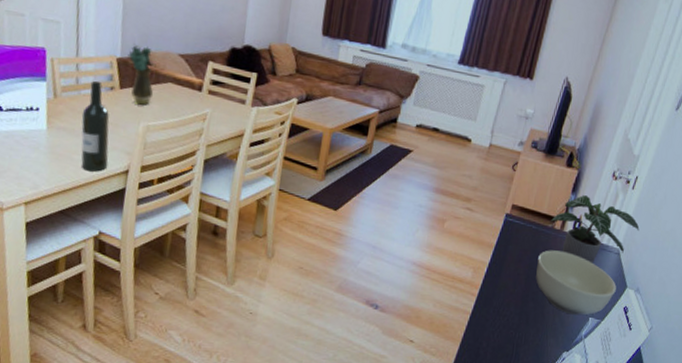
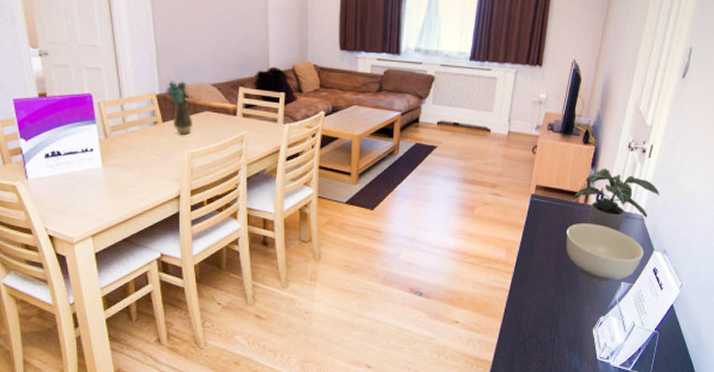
wine bottle: present [81,80,110,172] -> none [131,117,161,200]

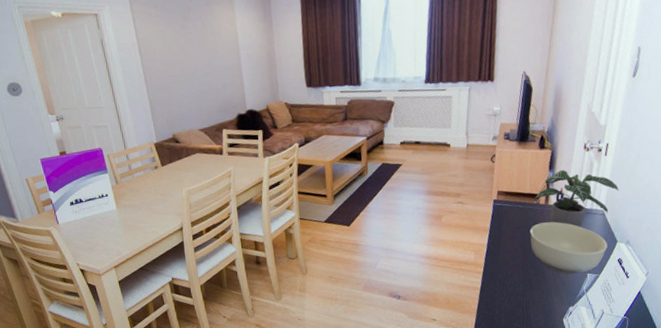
vase: present [166,80,194,135] -> none [161,129,188,176]

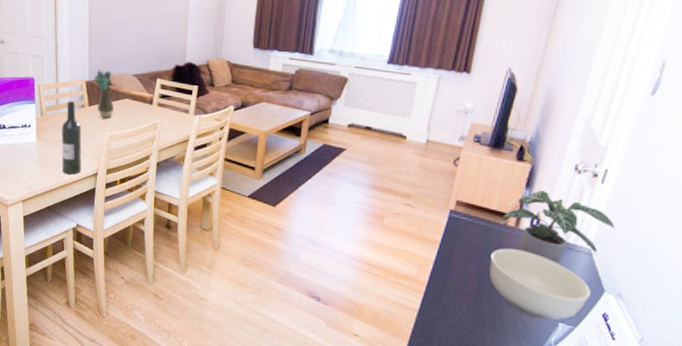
wine bottle: none [138,164,167,234] -> present [61,100,82,175]
vase: none [161,129,188,176] -> present [94,69,115,119]

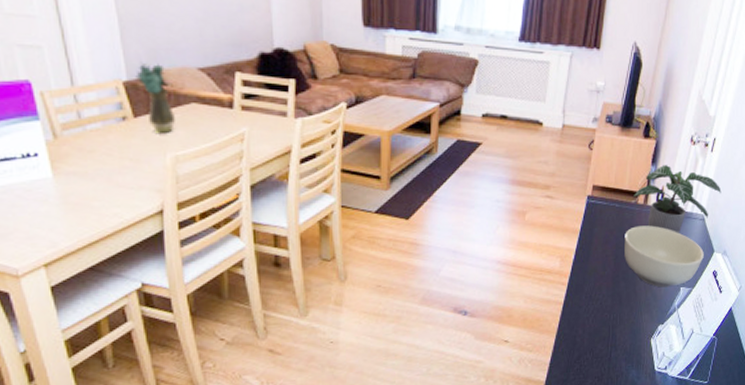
wine bottle: present [61,100,82,175] -> none [92,111,137,218]

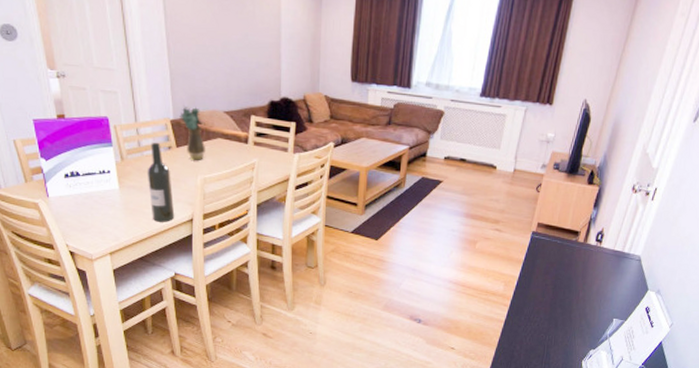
wine bottle: none [92,111,137,218] -> present [147,142,175,222]
bowl: present [624,225,704,288] -> none [562,261,638,317]
potted plant: present [634,165,721,234] -> none [575,209,659,271]

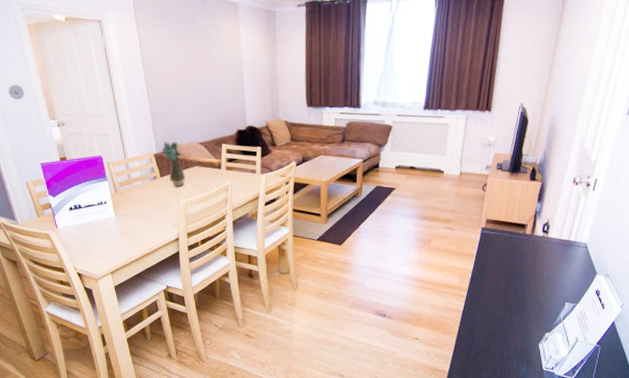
wine bottle: present [147,142,175,222] -> none [137,174,163,243]

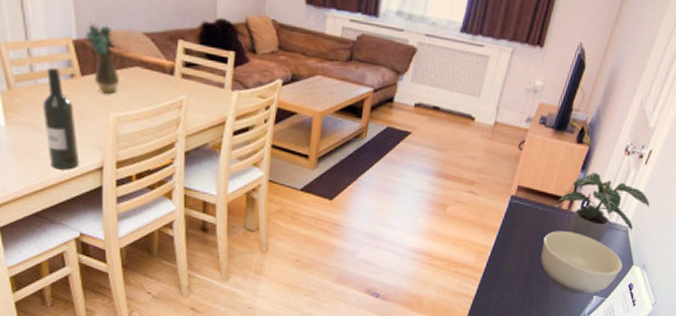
wine bottle: none [137,174,163,243] -> present [42,67,80,170]
bowl: none [514,251,587,302] -> present [540,231,623,294]
potted plant: none [522,202,603,258] -> present [558,173,650,243]

